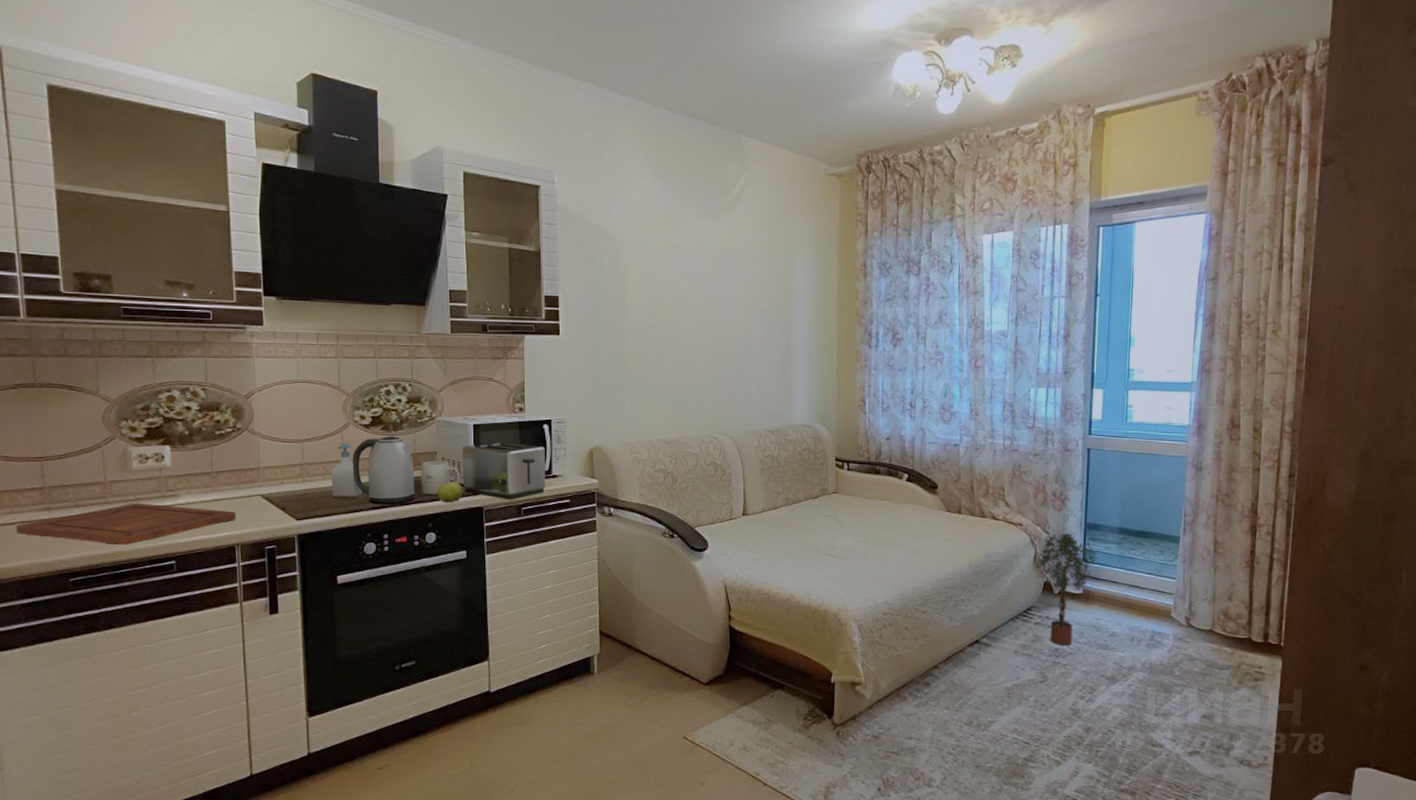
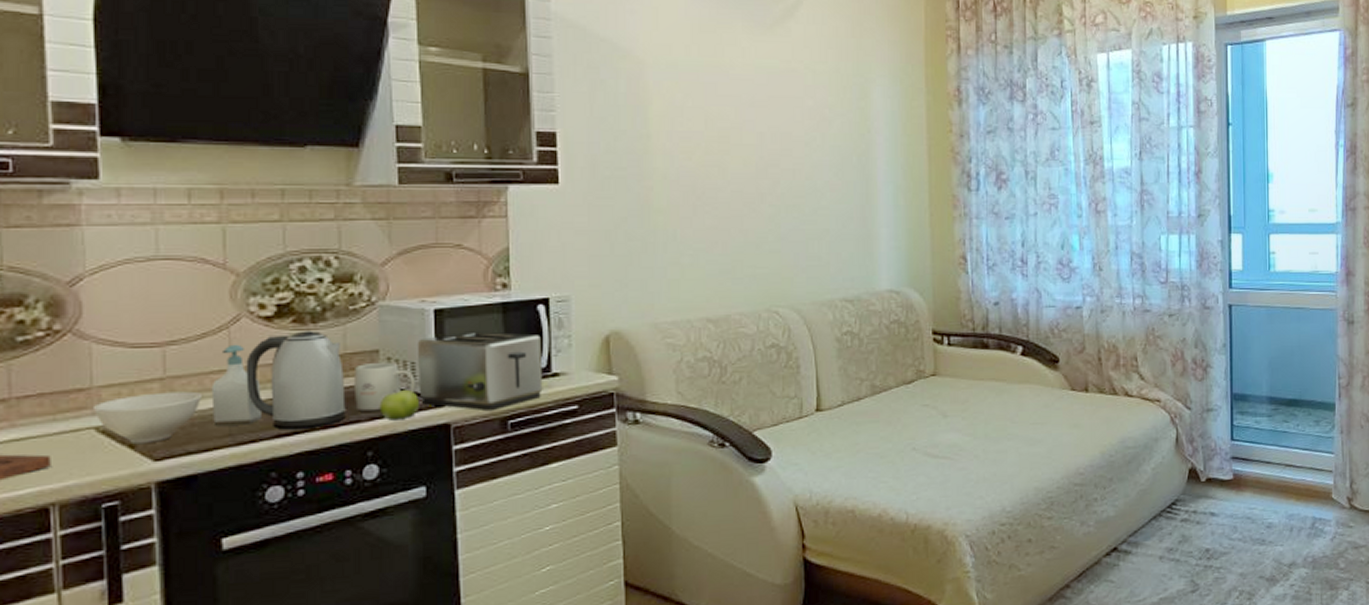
bowl: none [259,473,326,508] -> present [92,391,203,445]
potted tree: present [1035,533,1097,646] -> none [1178,407,1247,545]

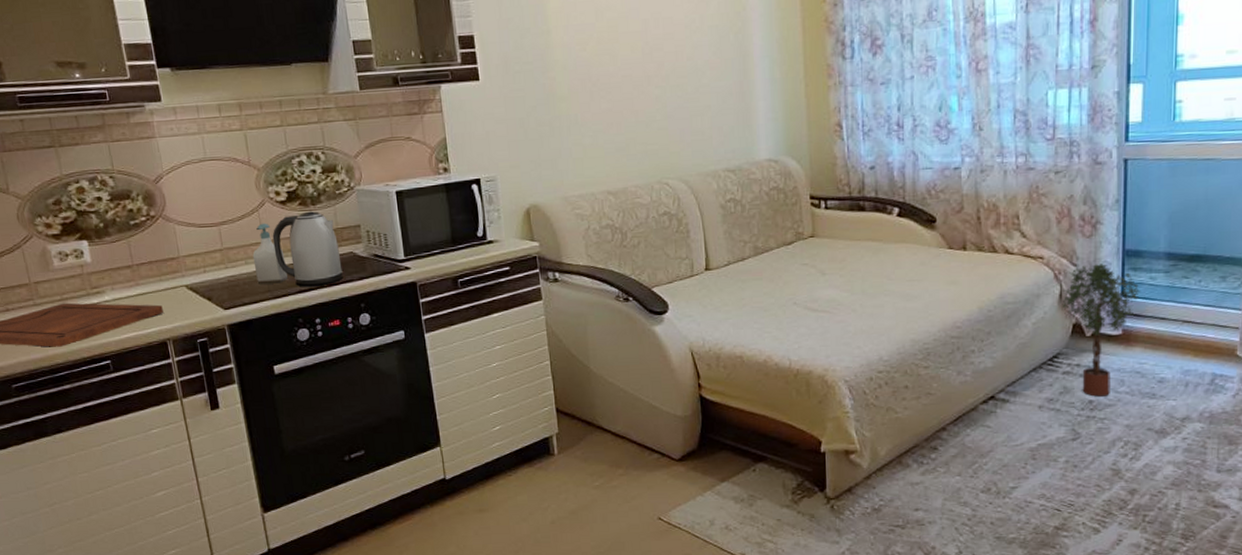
bowl: present [92,391,203,445] -> none [181,259,248,298]
mug: present [353,361,417,412] -> none [345,234,390,273]
fruit: present [379,389,419,422] -> none [365,255,393,281]
toaster: present [417,331,543,412] -> none [386,207,482,273]
potted tree: none [1178,407,1247,545] -> present [1062,264,1140,397]

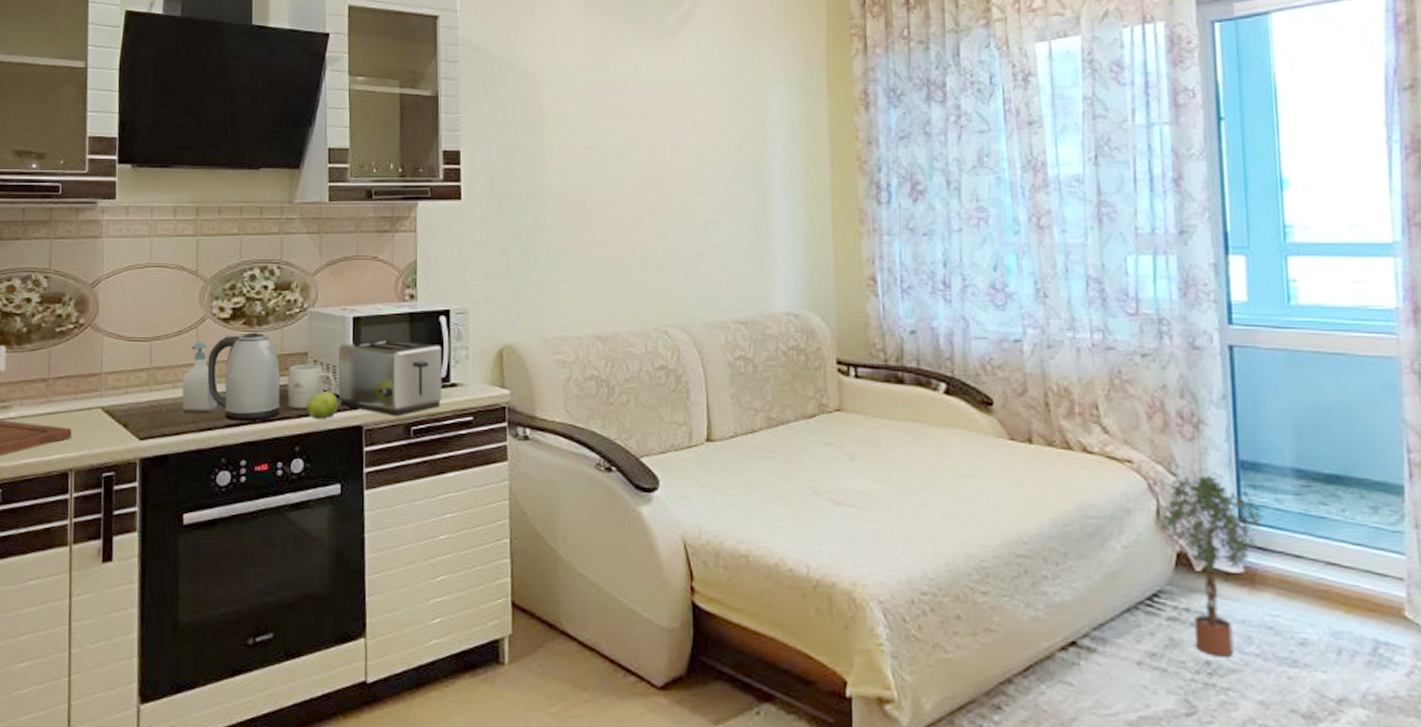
mug: none [345,234,390,273] -> present [286,363,337,409]
fruit: none [365,255,393,281] -> present [306,390,338,421]
toaster: none [386,207,482,273] -> present [338,339,443,417]

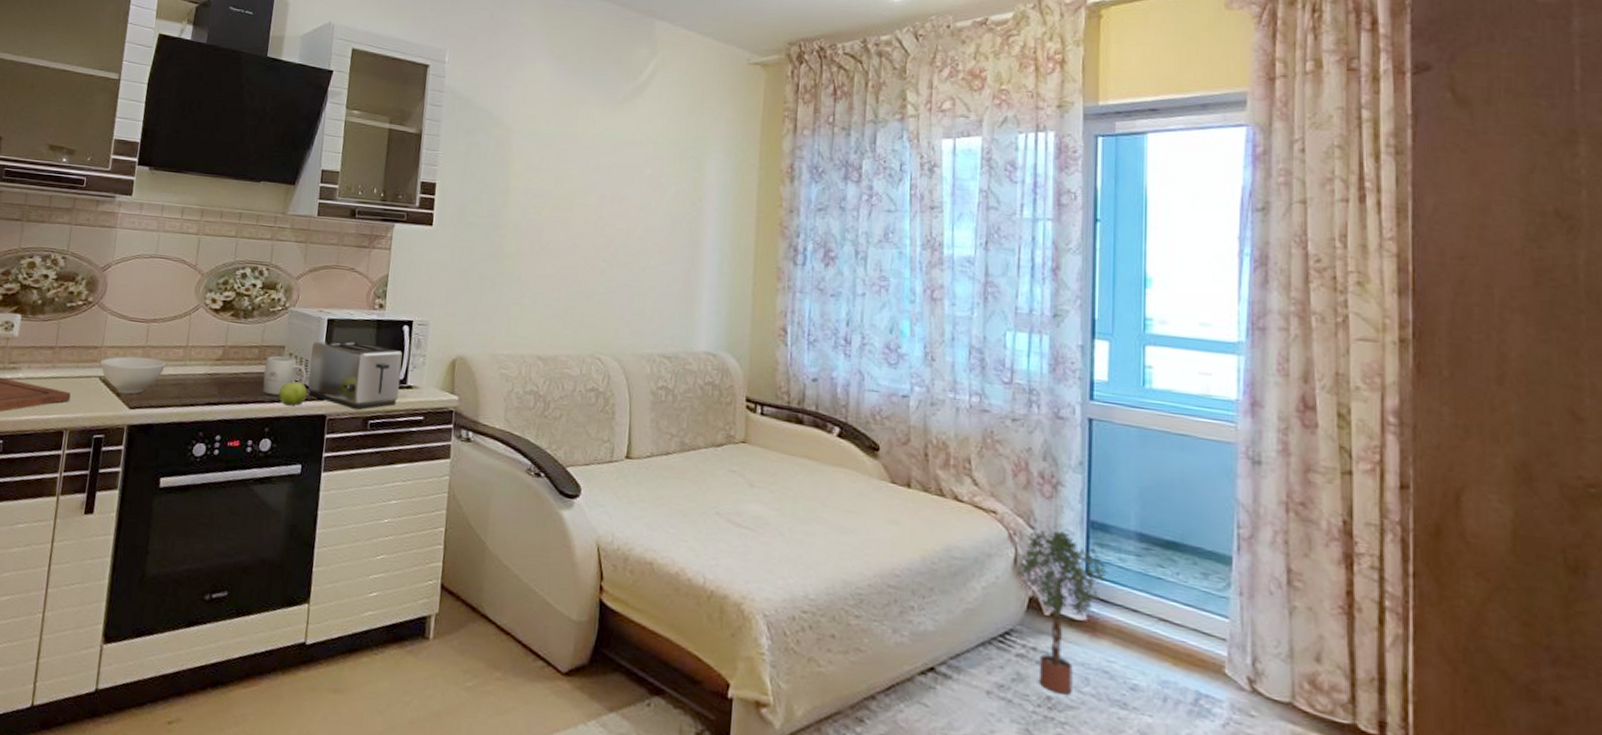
bowl: none [100,380,176,425] -> present [100,356,167,395]
soap bottle: present [181,341,218,414] -> none [169,327,204,391]
kettle: present [207,332,281,421] -> none [194,323,260,402]

